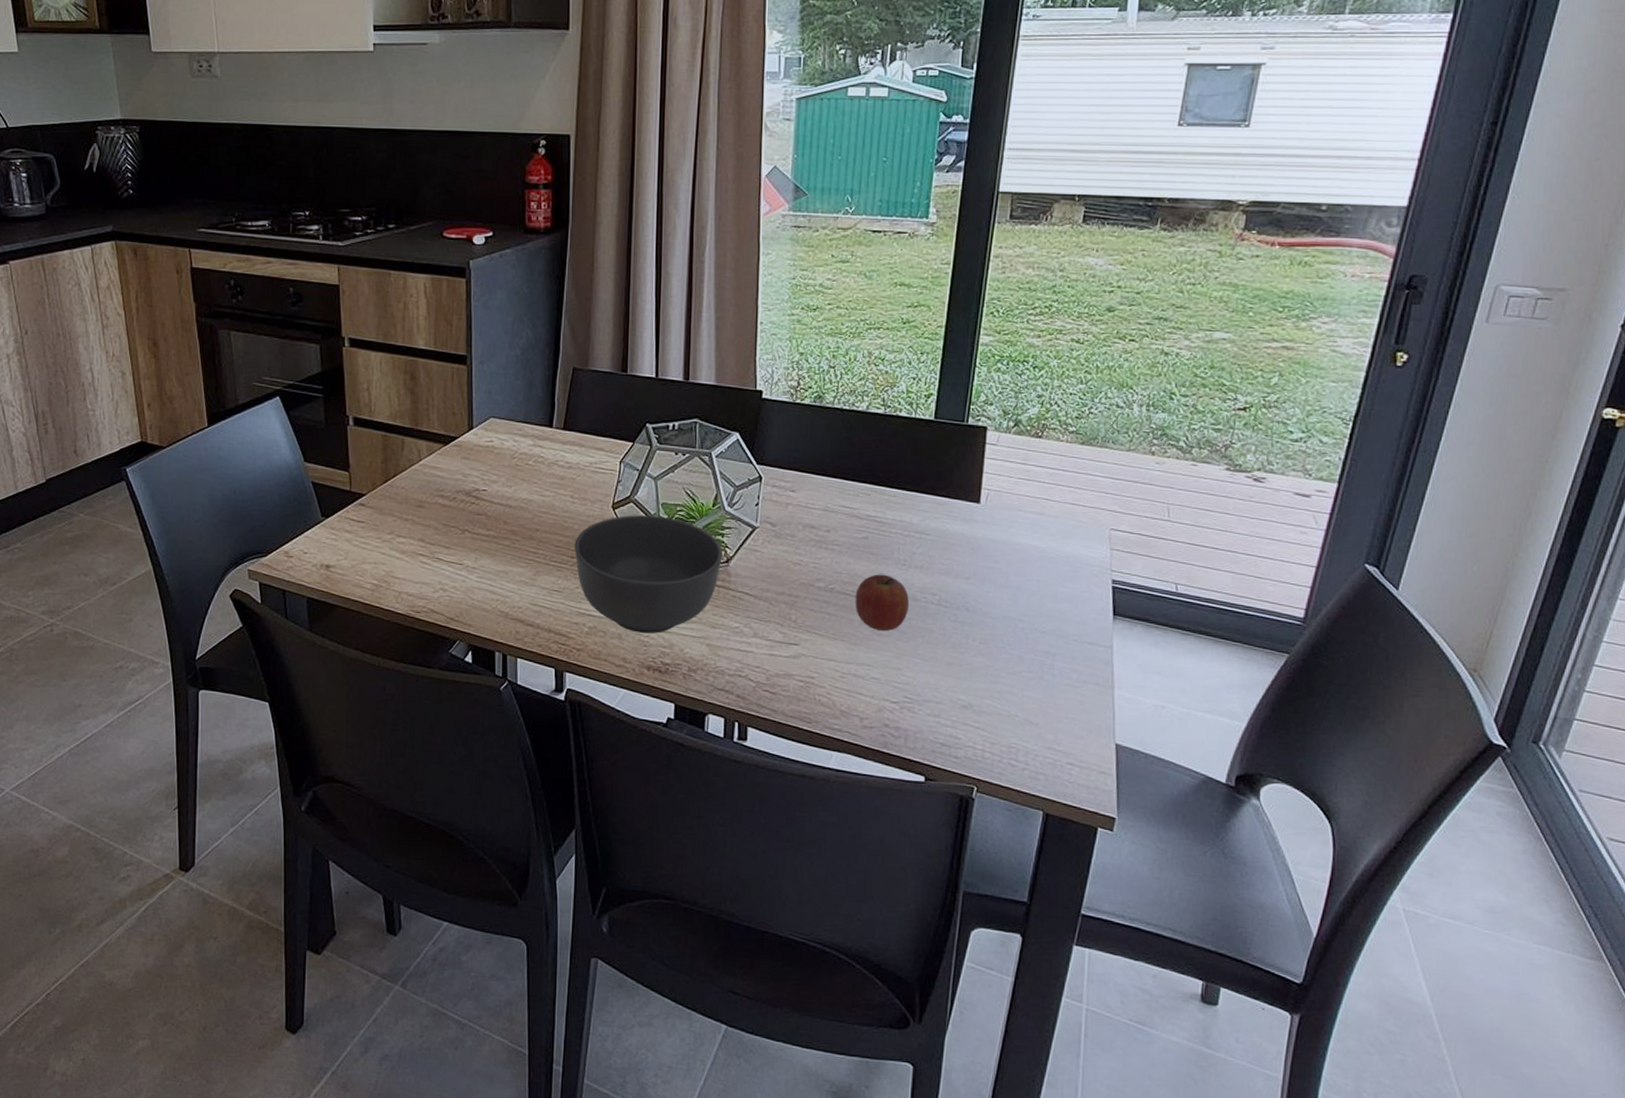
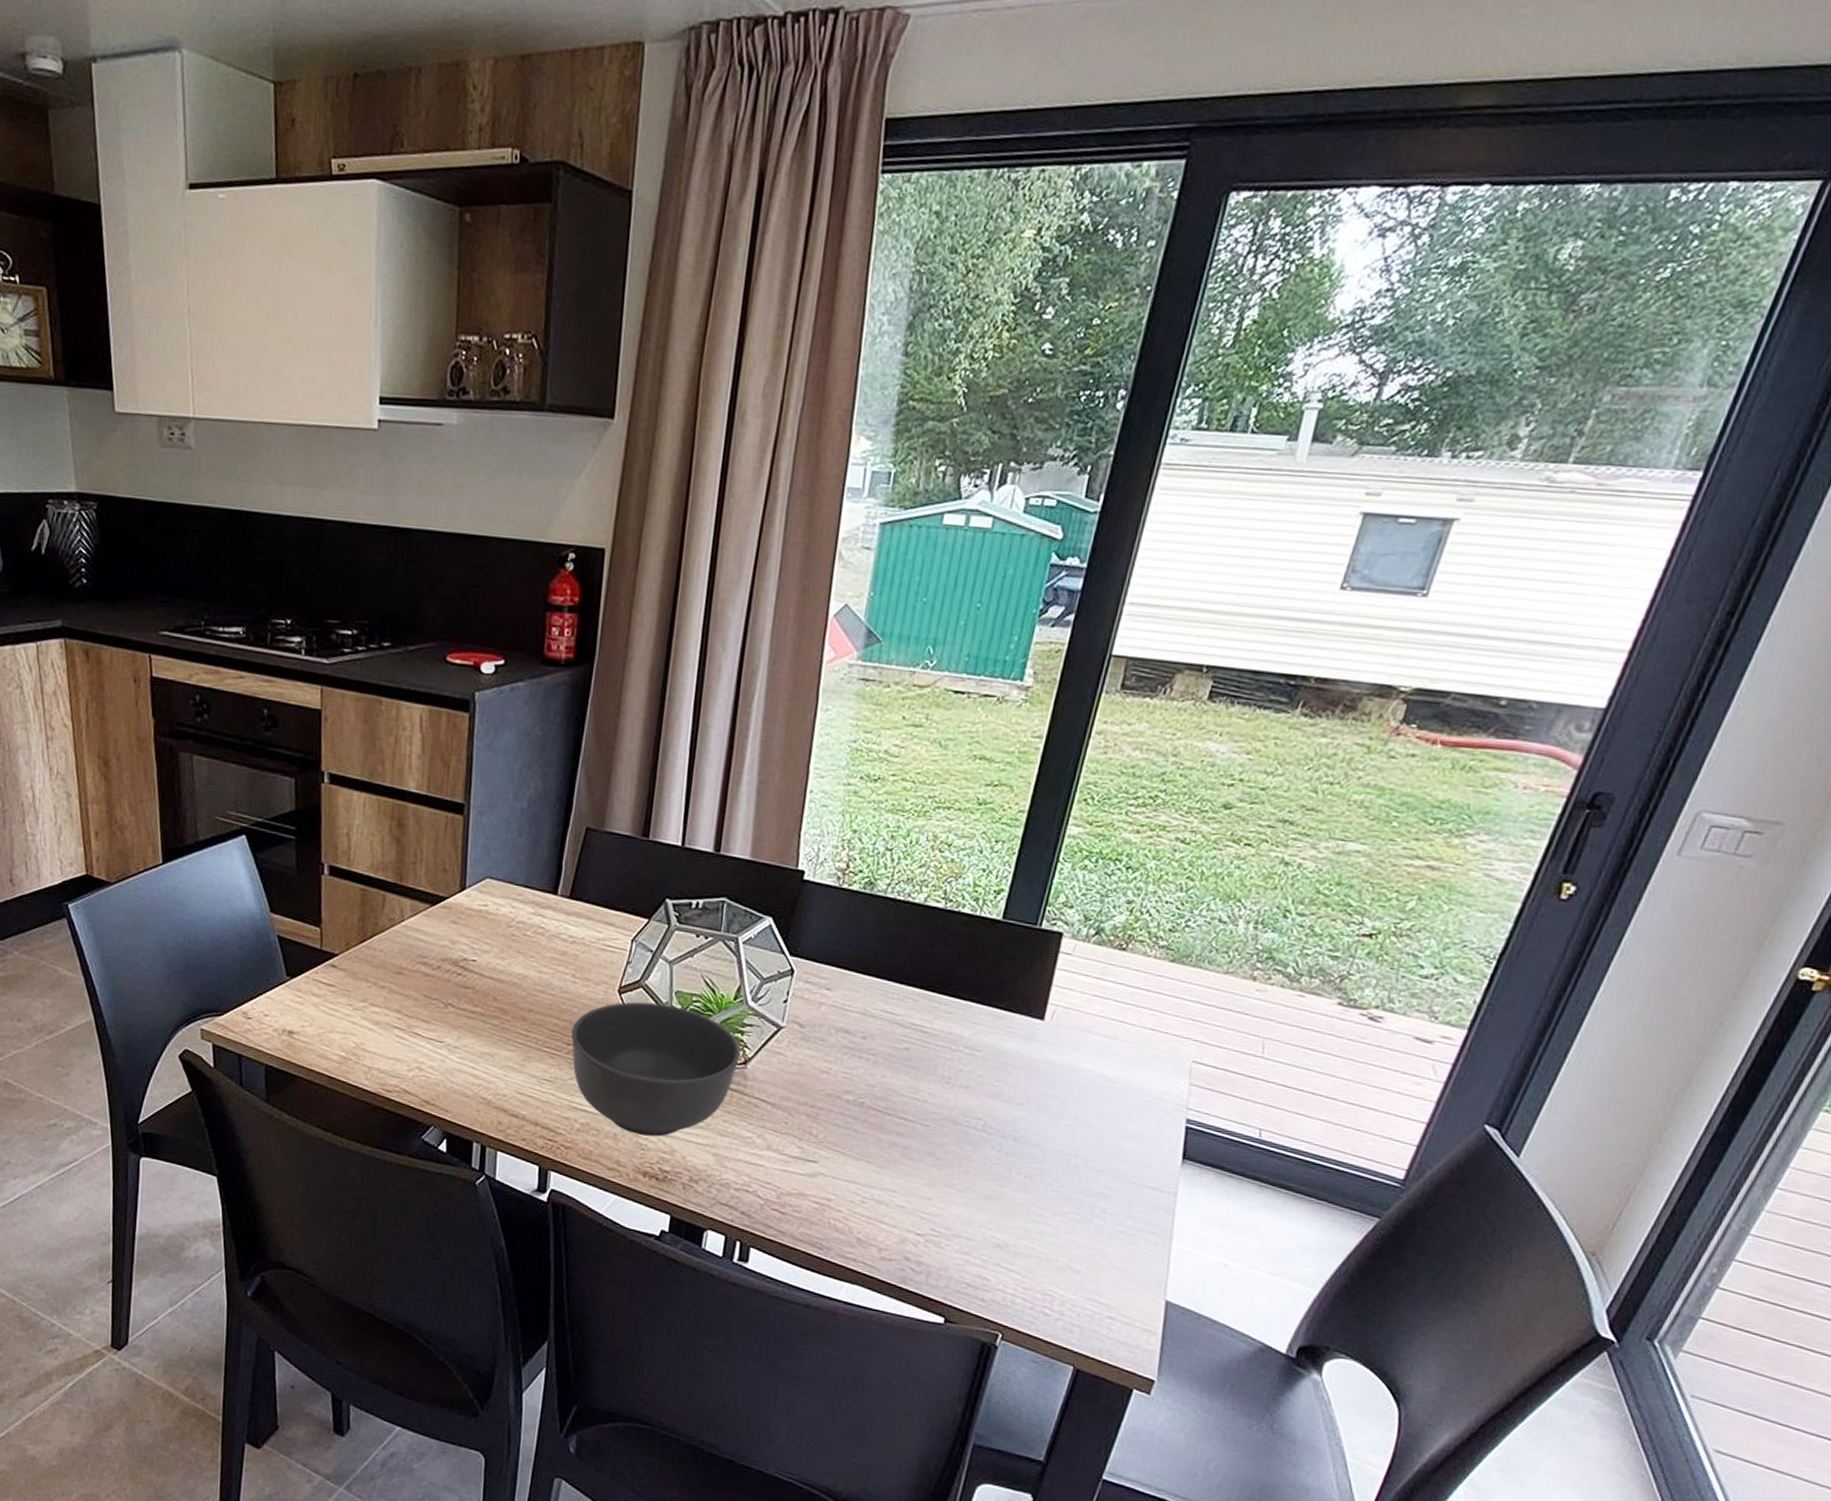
fruit: present [855,574,909,631] -> none [886,1090,949,1155]

